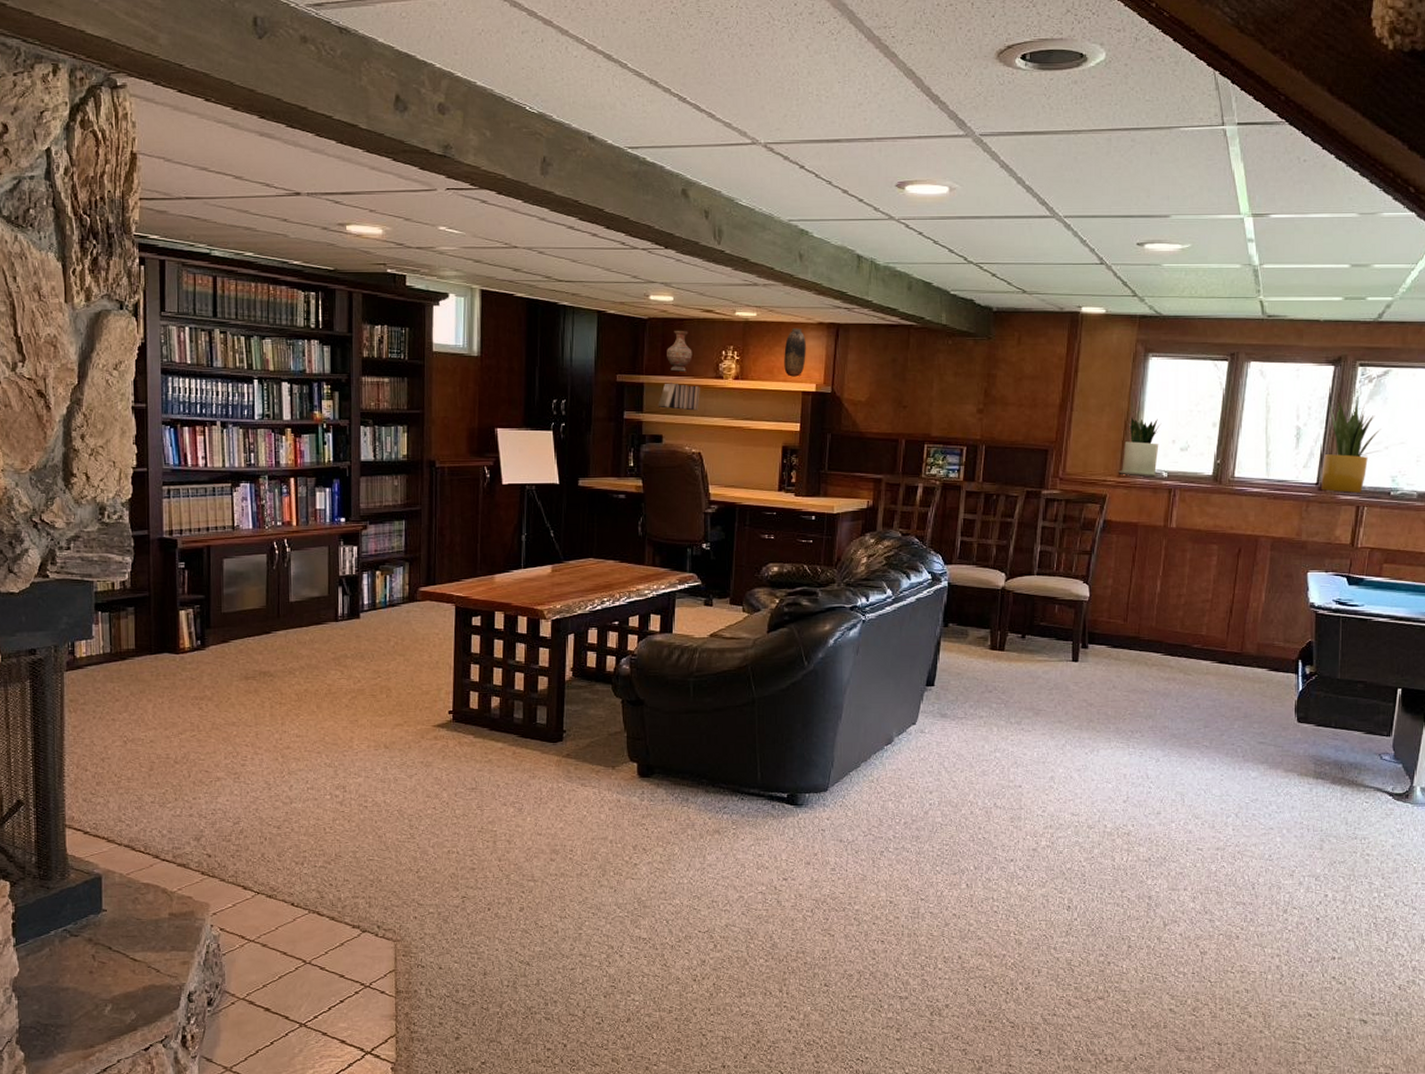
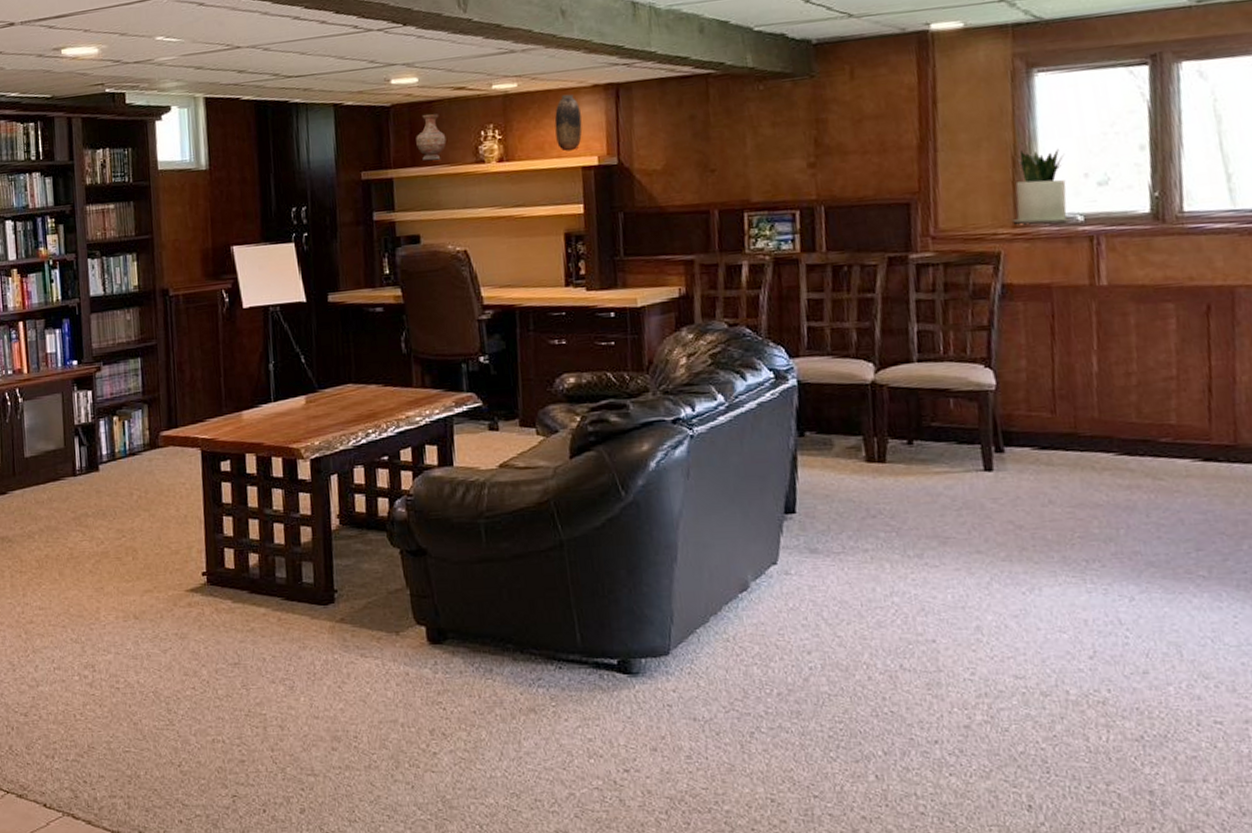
books: present [658,382,700,411] -> none [411,173,460,205]

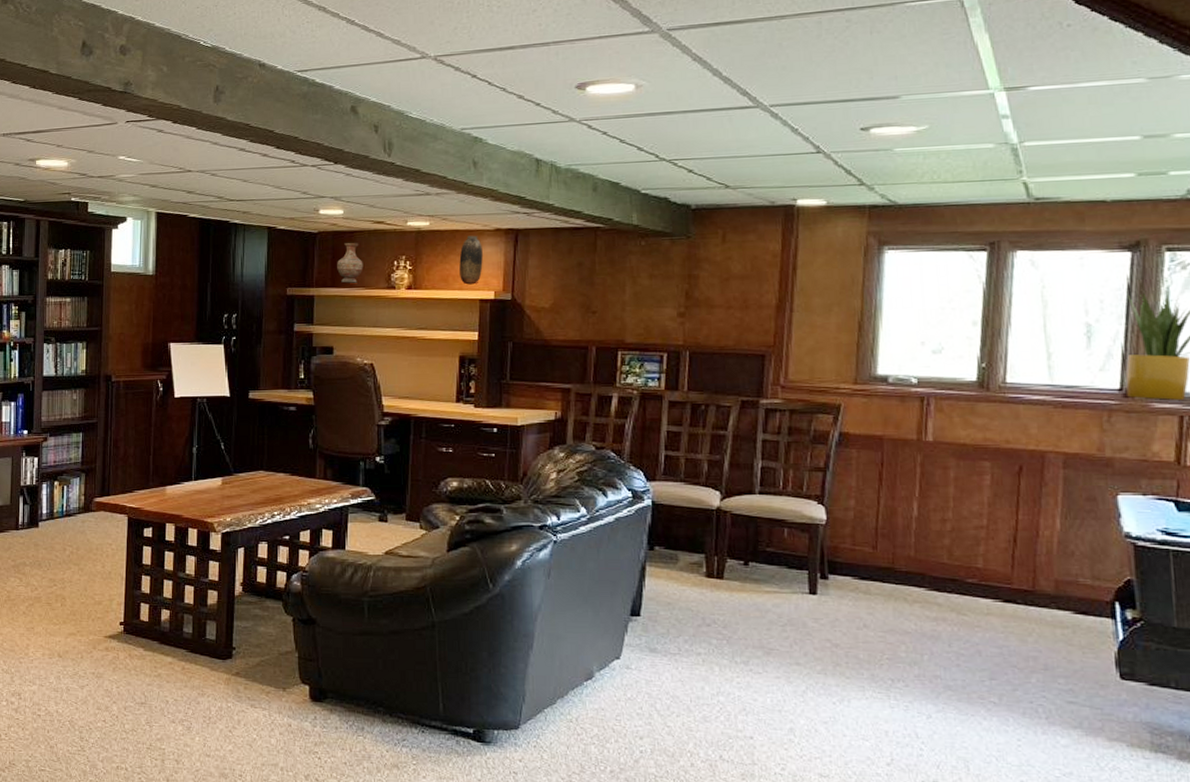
planter: present [1012,148,1072,225] -> none [854,317,906,384]

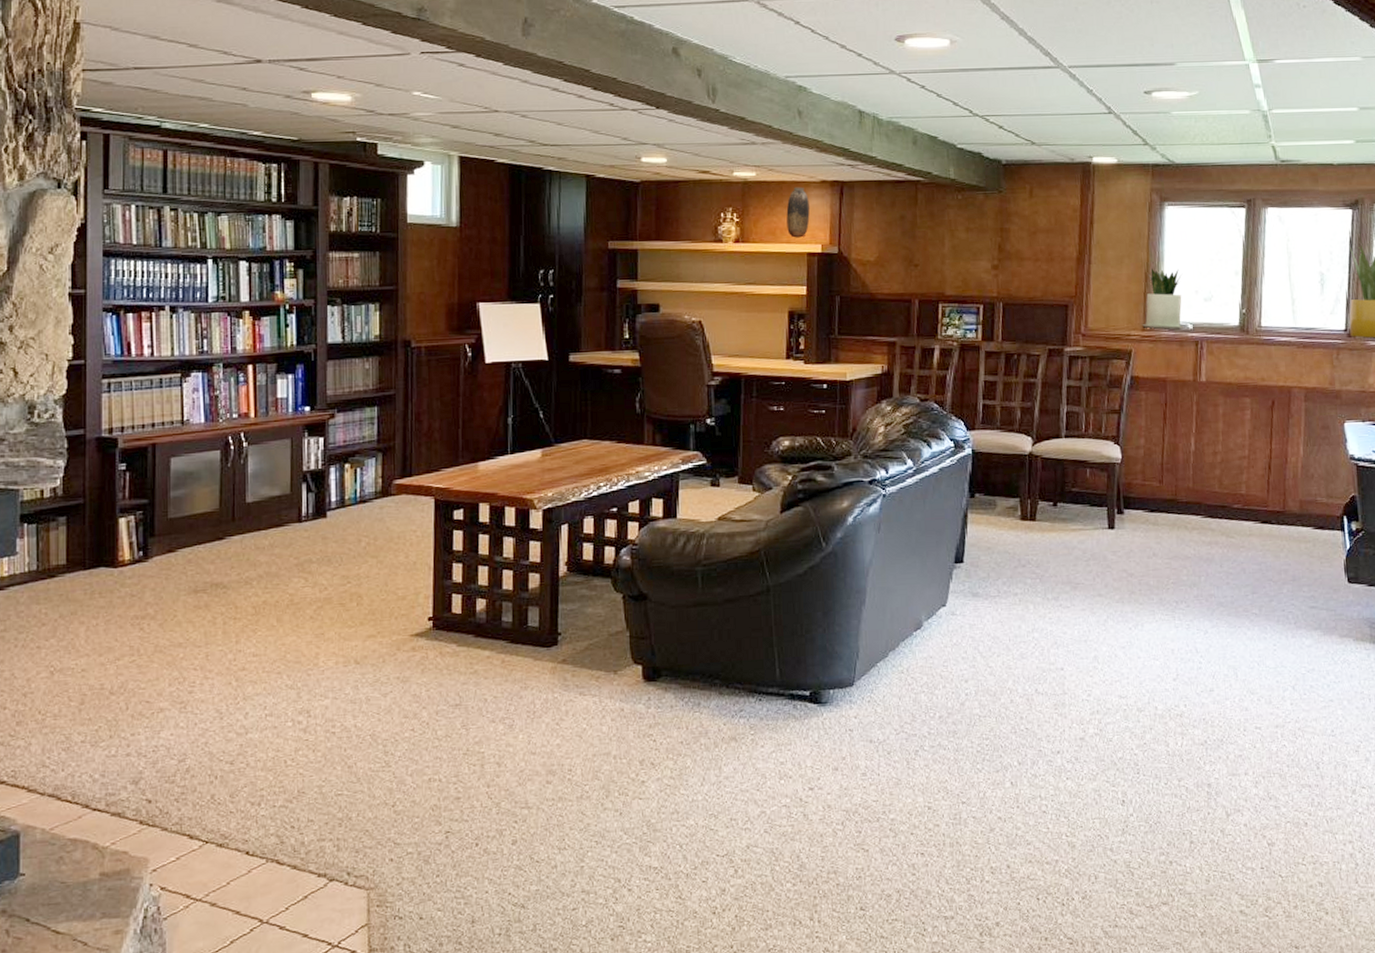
vase: present [337,242,363,283] -> none [661,192,689,236]
planter: none [854,317,906,384] -> present [1142,268,1184,330]

